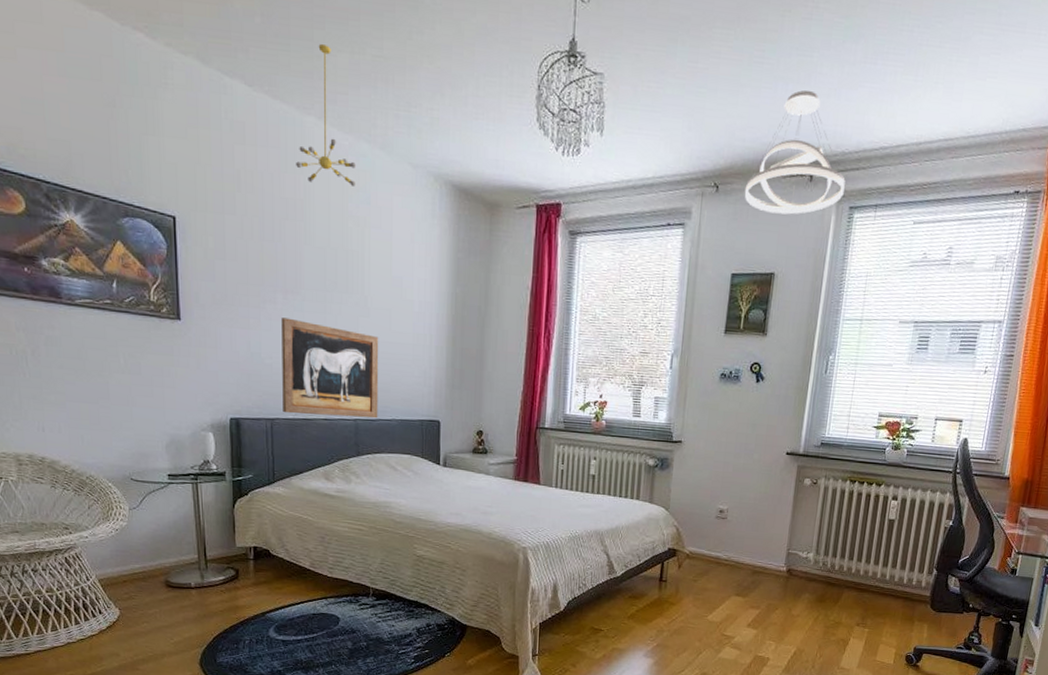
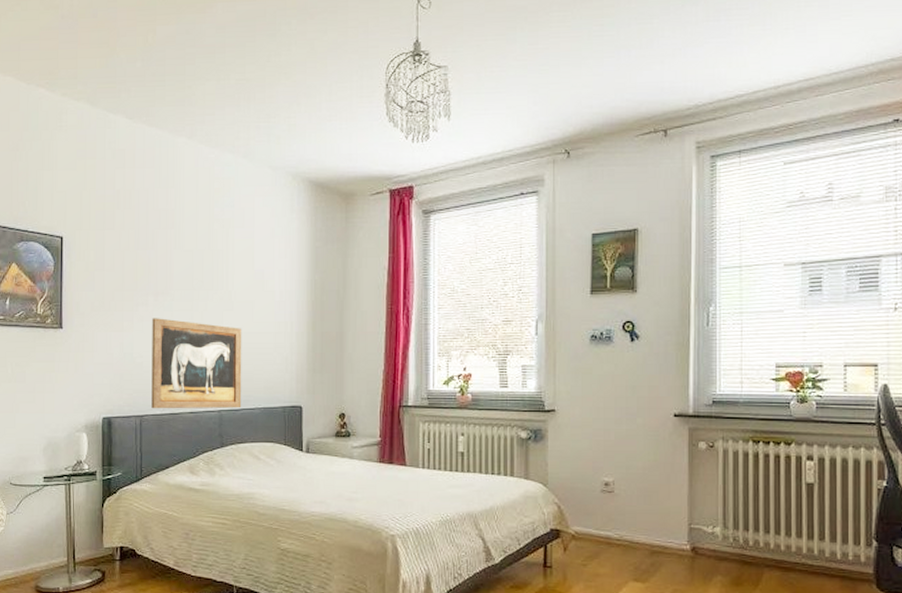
chandelier: present [296,44,357,186] -> none [168,76,222,193]
pendant light: present [744,90,846,215] -> none [597,53,703,171]

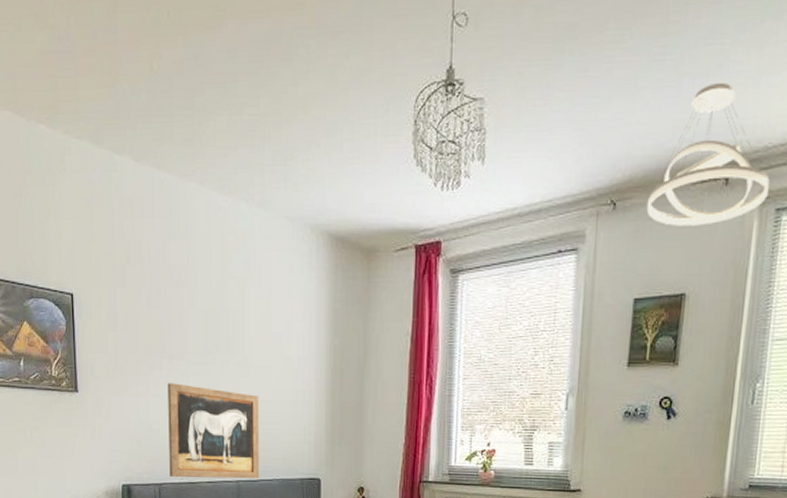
pendant light: none [597,53,703,171] -> present [646,82,770,226]

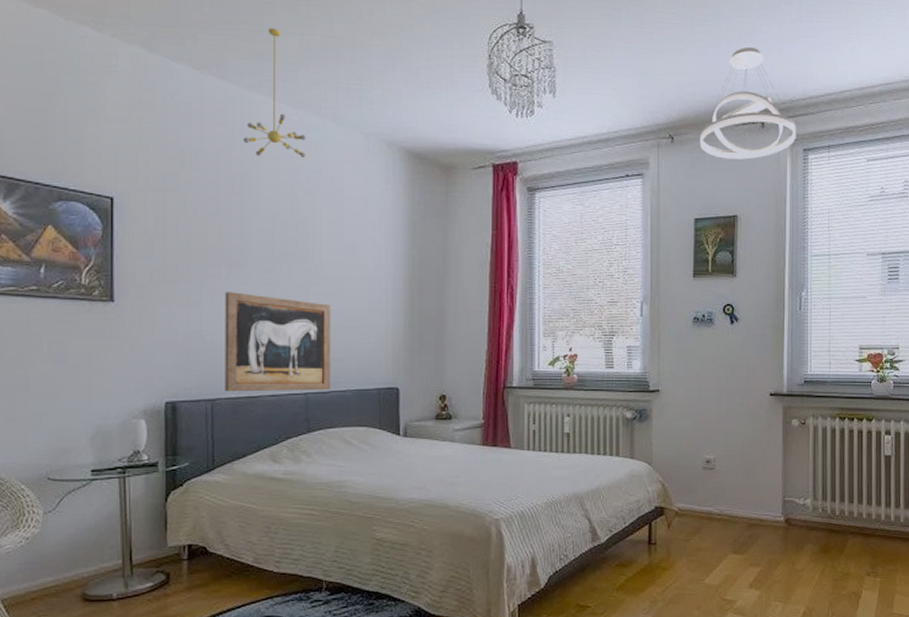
chandelier: none [180,111,236,247] -> present [244,28,307,157]

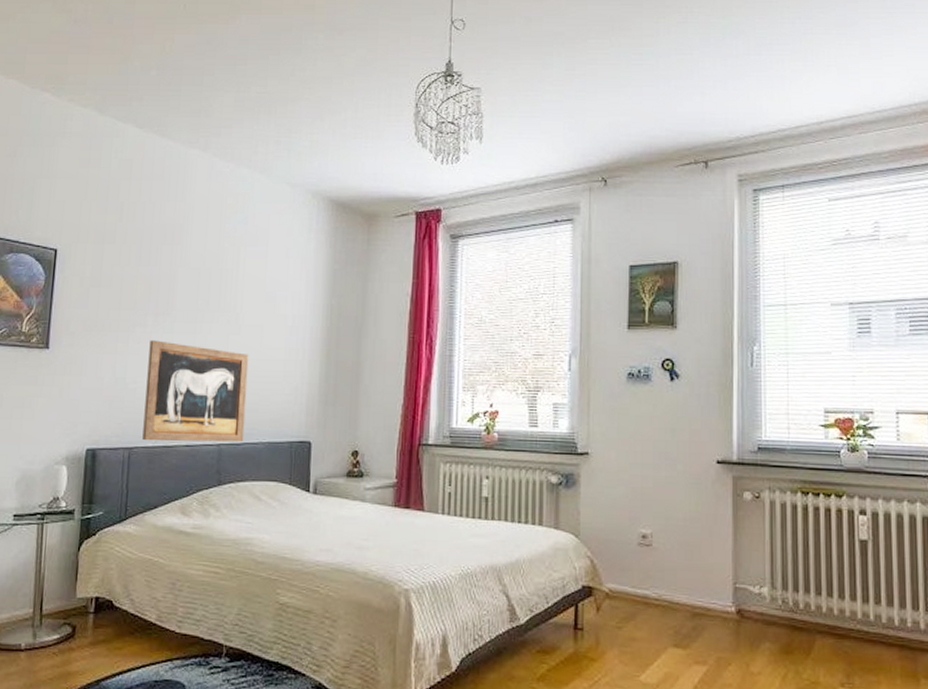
chandelier: present [244,28,307,157] -> none [177,88,236,208]
pendant light: present [699,46,796,160] -> none [635,84,745,202]

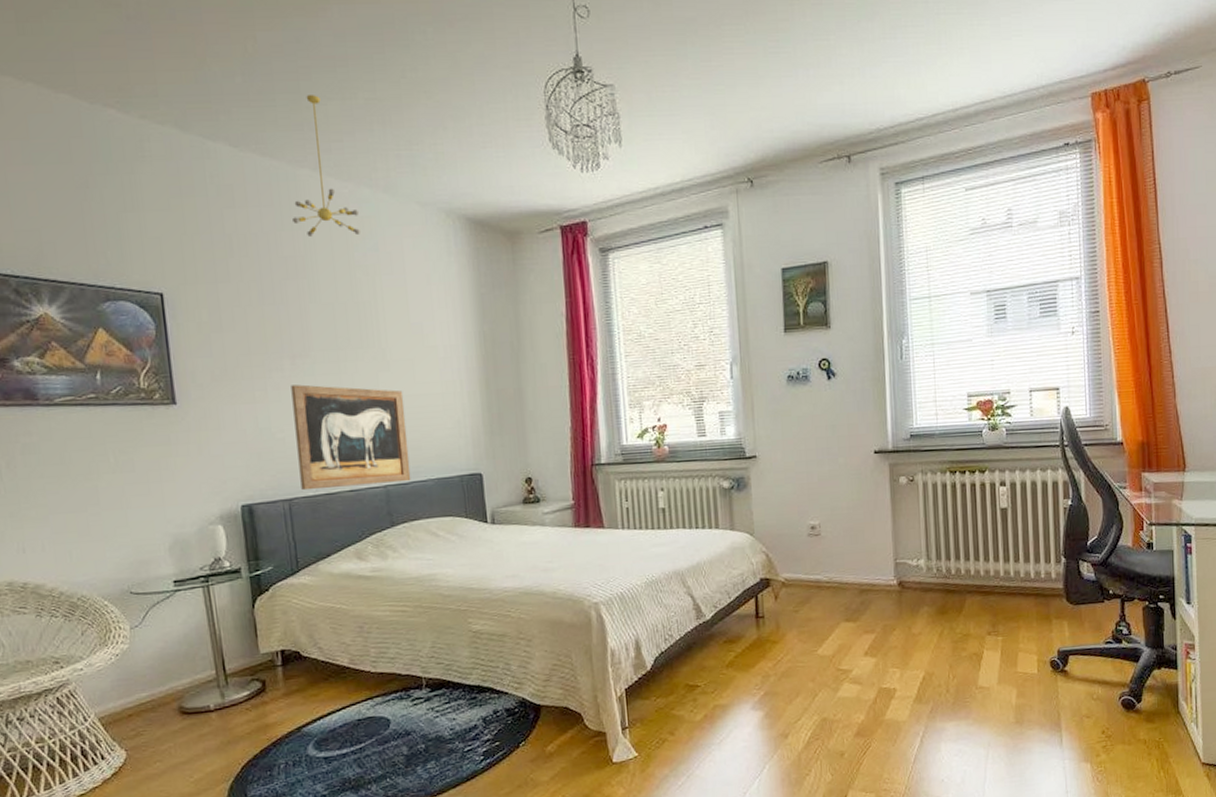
chandelier: none [177,88,236,208] -> present [292,95,360,236]

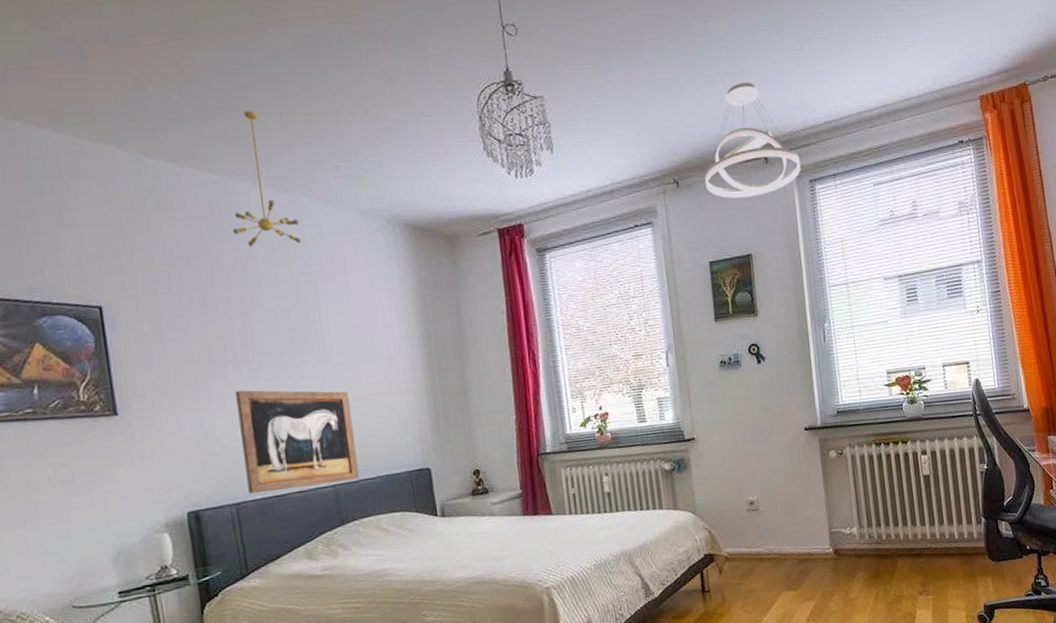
pendant light: none [781,72,887,200] -> present [704,82,801,199]

